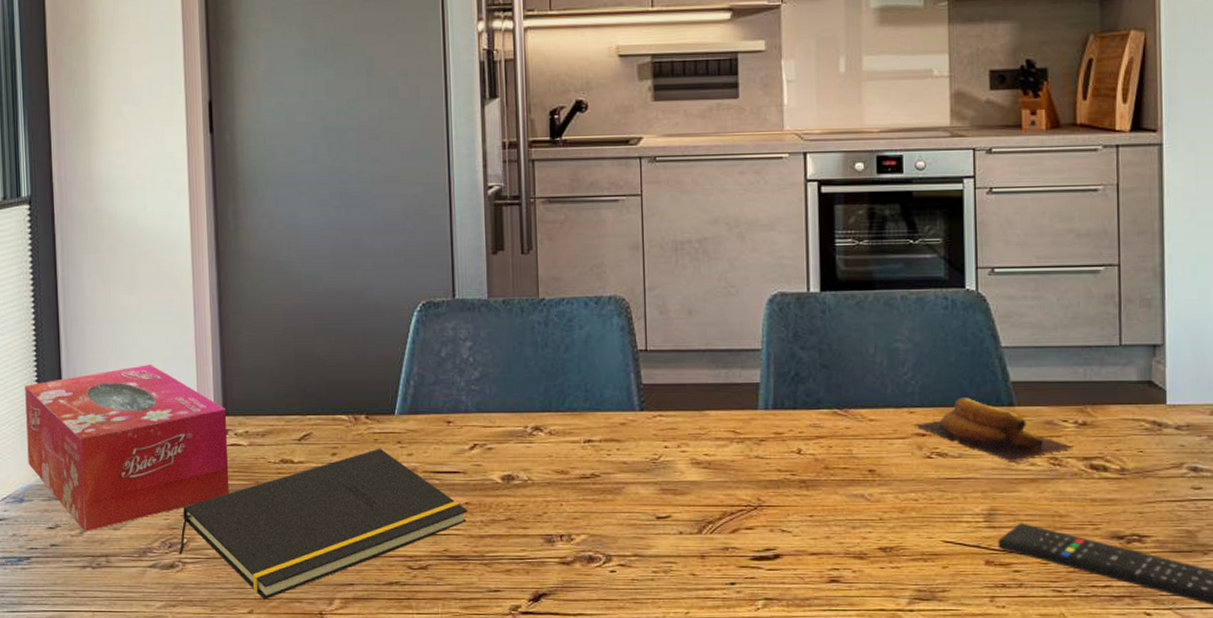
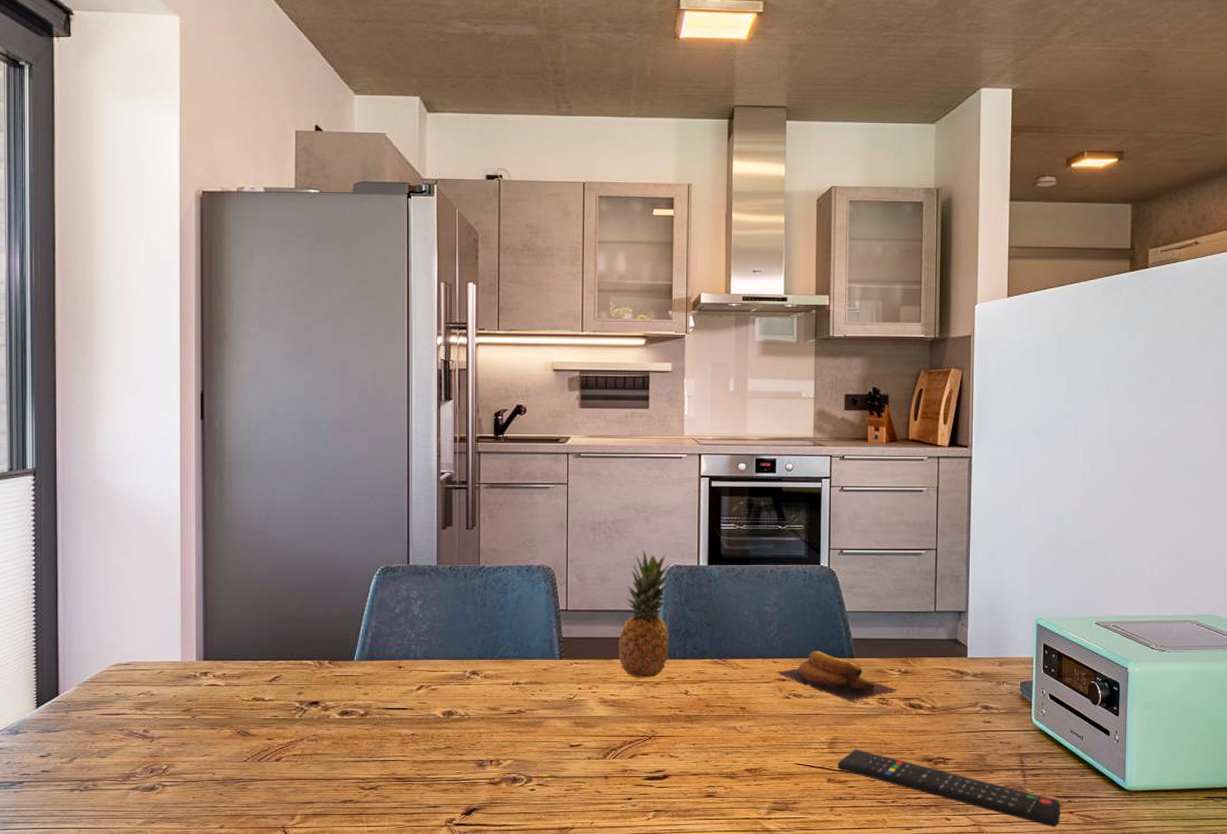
tissue box: present [25,365,230,531] -> none [24,616,207,759]
notepad: present [178,448,468,600] -> none [159,688,414,816]
fruit: none [711,273,776,433] -> present [618,549,671,678]

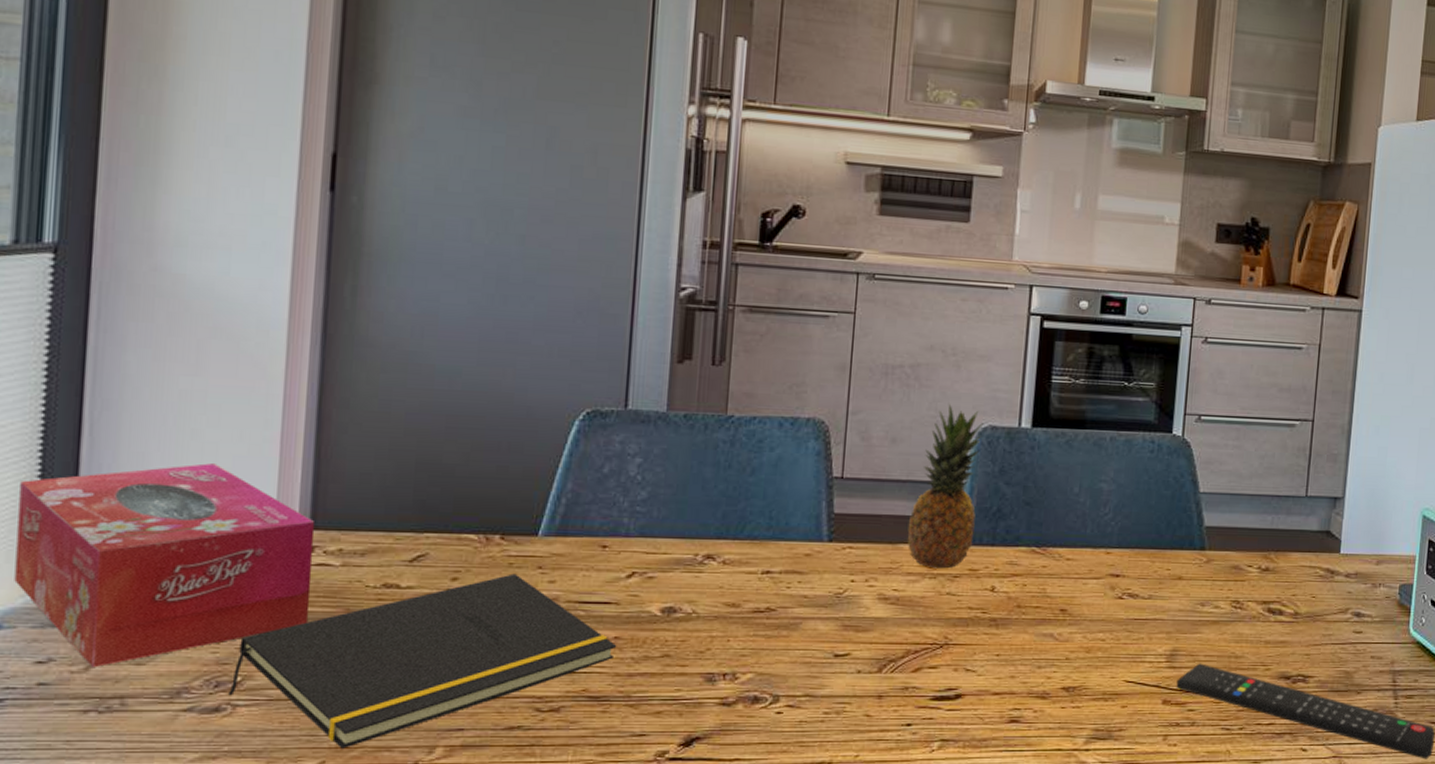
tissue box: none [24,616,207,759] -> present [14,463,316,667]
notepad: none [159,688,414,816] -> present [227,573,617,749]
banana: present [777,651,897,701] -> none [1110,540,1255,604]

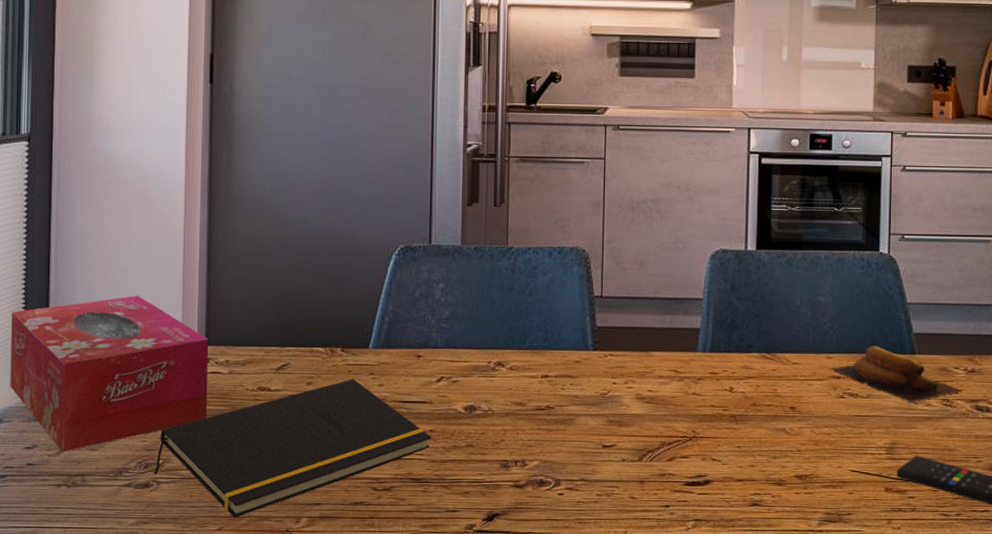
fruit: present [907,403,984,569] -> none [657,231,716,373]
banana: none [1110,540,1255,604] -> present [831,346,963,402]

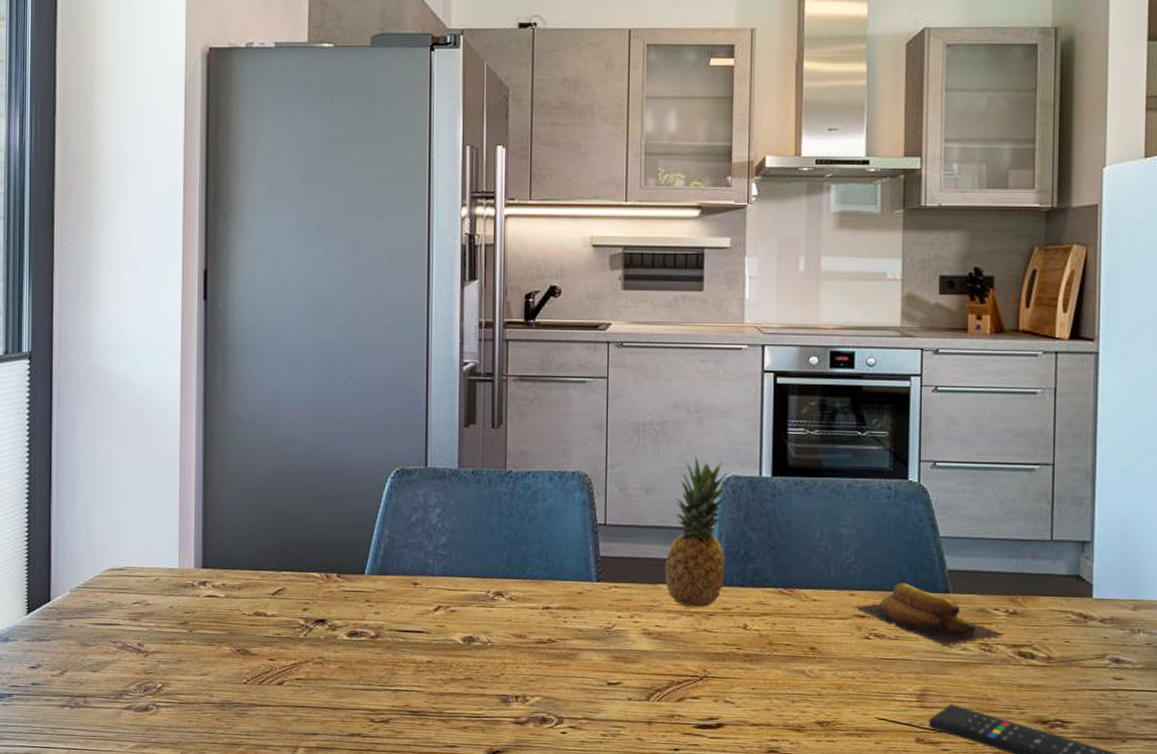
tissue box: present [10,296,209,452] -> none [15,516,206,672]
notepad: present [153,379,432,518] -> none [153,605,430,745]
fruit: none [657,231,716,373] -> present [665,456,728,607]

